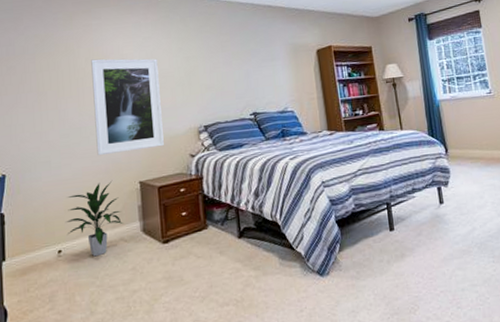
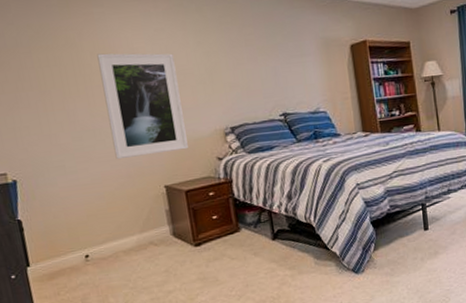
indoor plant: present [66,180,123,257] -> none [88,184,151,261]

